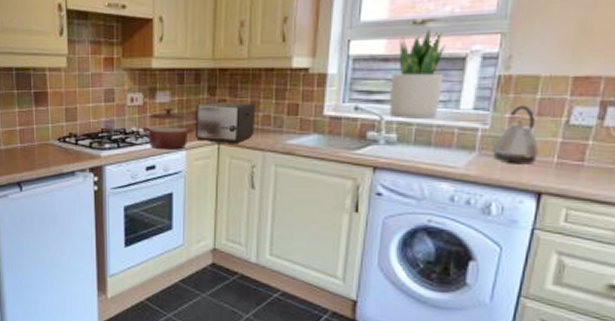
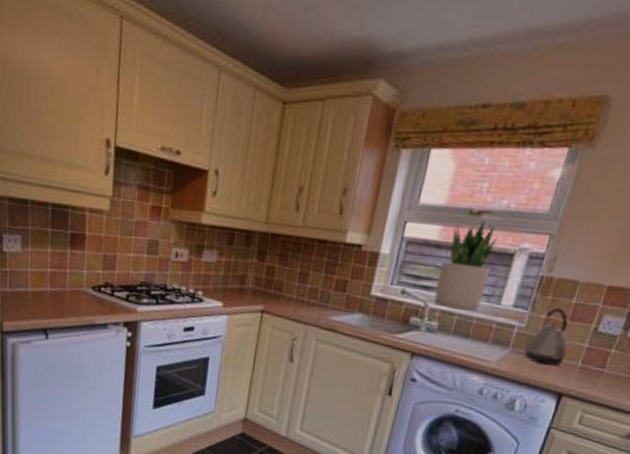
saucepan: present [142,108,194,150] -> none [184,268,239,314]
toaster: present [196,101,256,144] -> none [239,267,305,315]

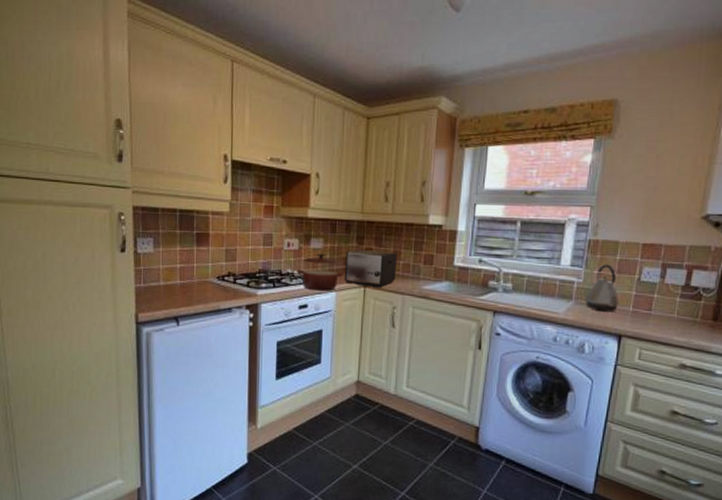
saucepan: none [184,268,239,314] -> present [297,253,344,291]
toaster: none [239,267,305,315] -> present [345,250,398,288]
planter: present [434,220,498,312] -> none [506,198,550,273]

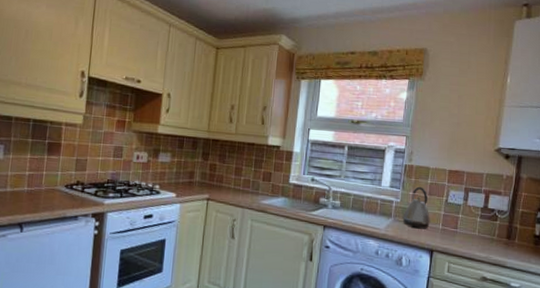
saucepan: present [297,253,344,291] -> none [144,167,189,203]
toaster: present [345,250,398,288] -> none [189,165,239,201]

